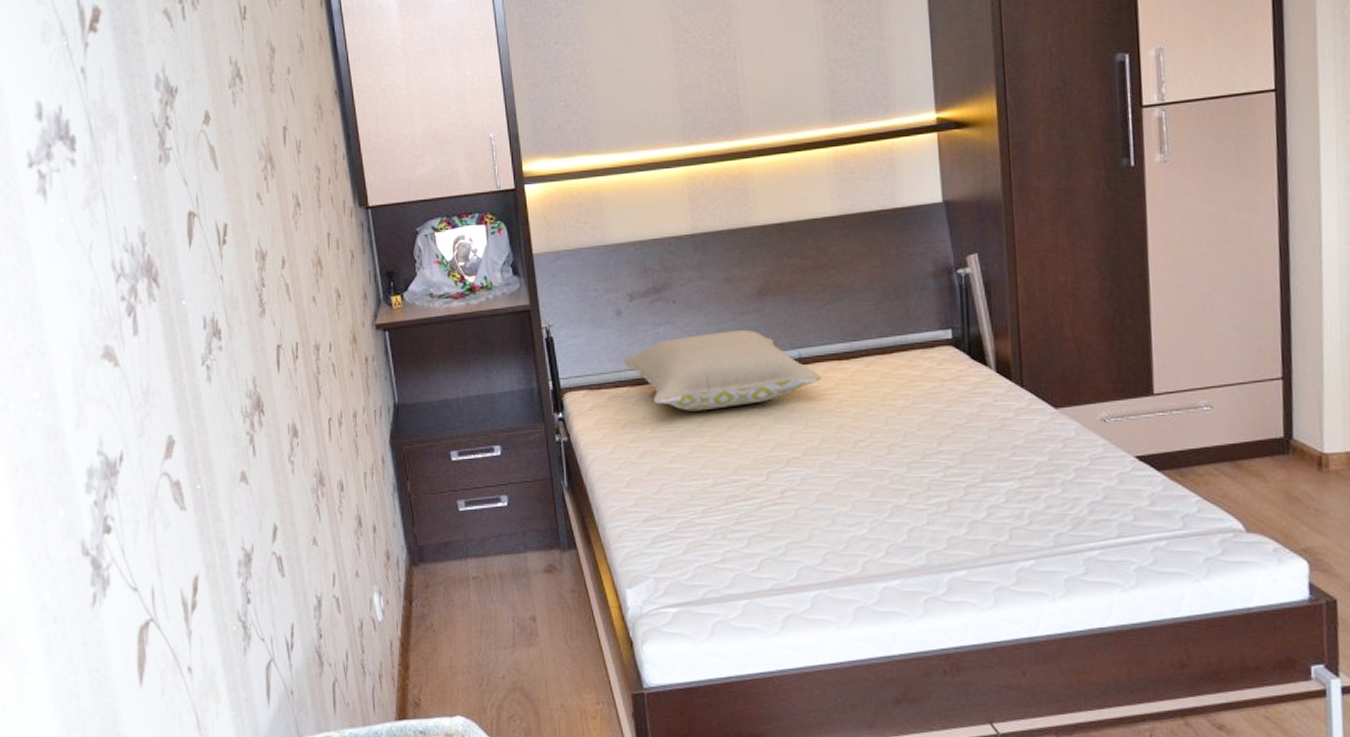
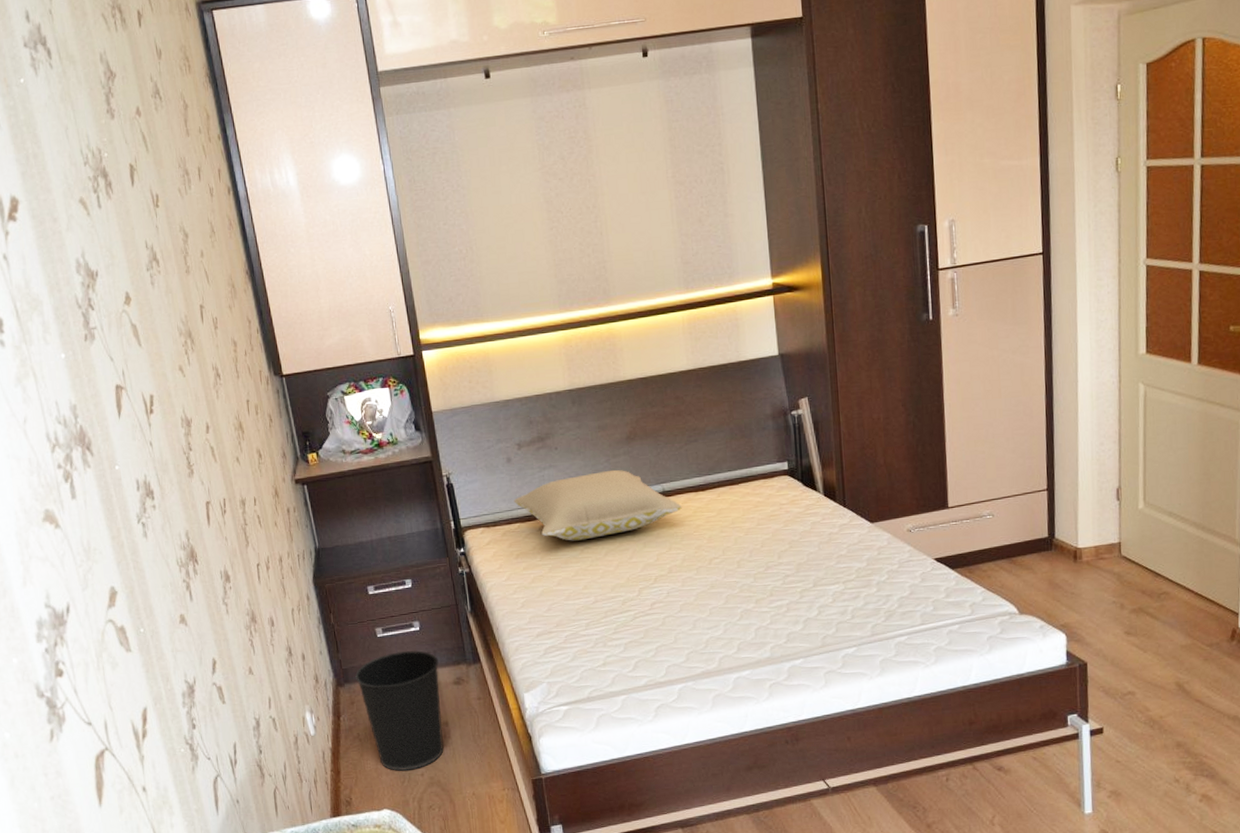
wastebasket: none [432,530,530,673] -> present [355,650,444,772]

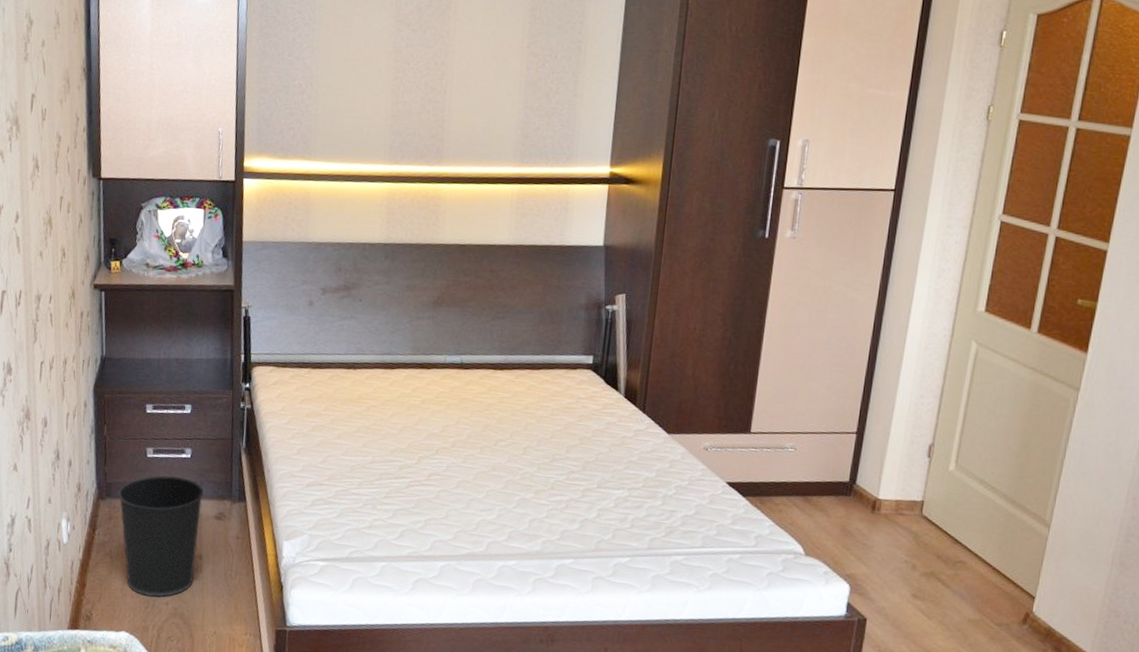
pillow: present [514,469,682,541] -> none [308,331,477,398]

